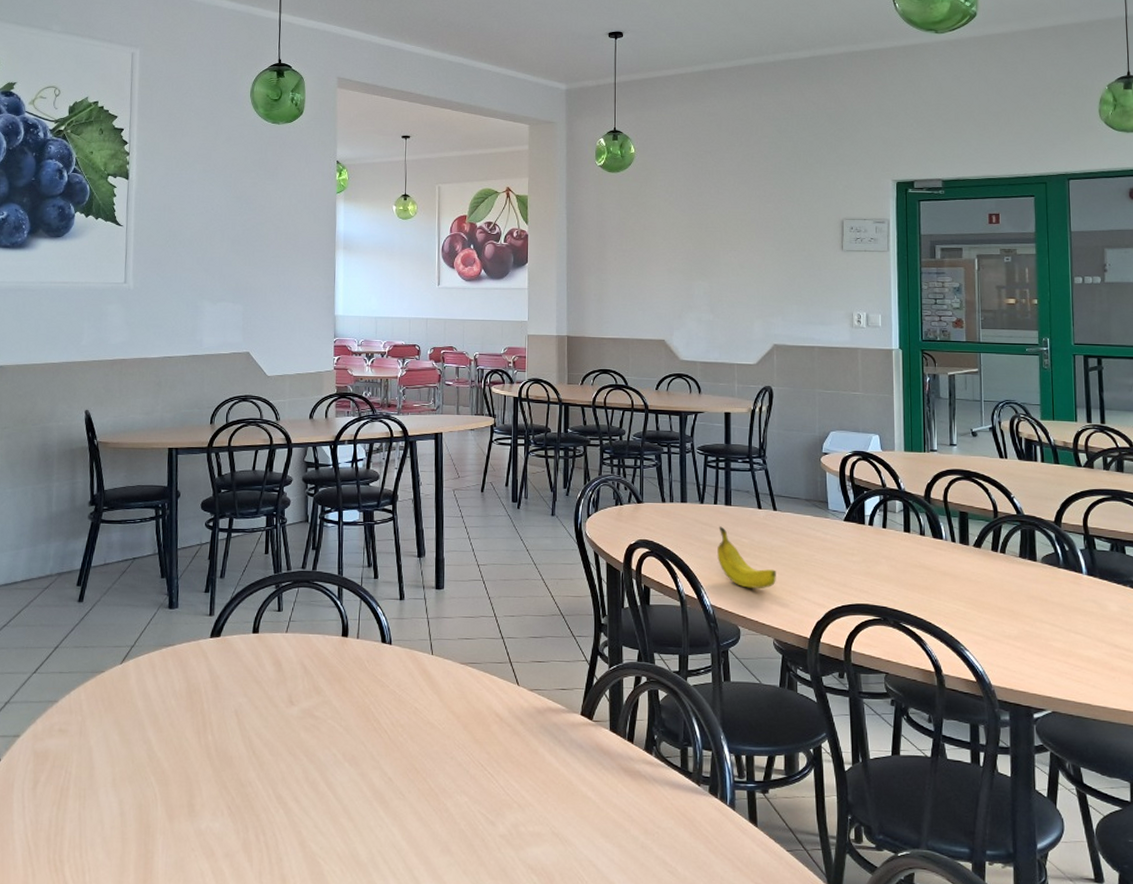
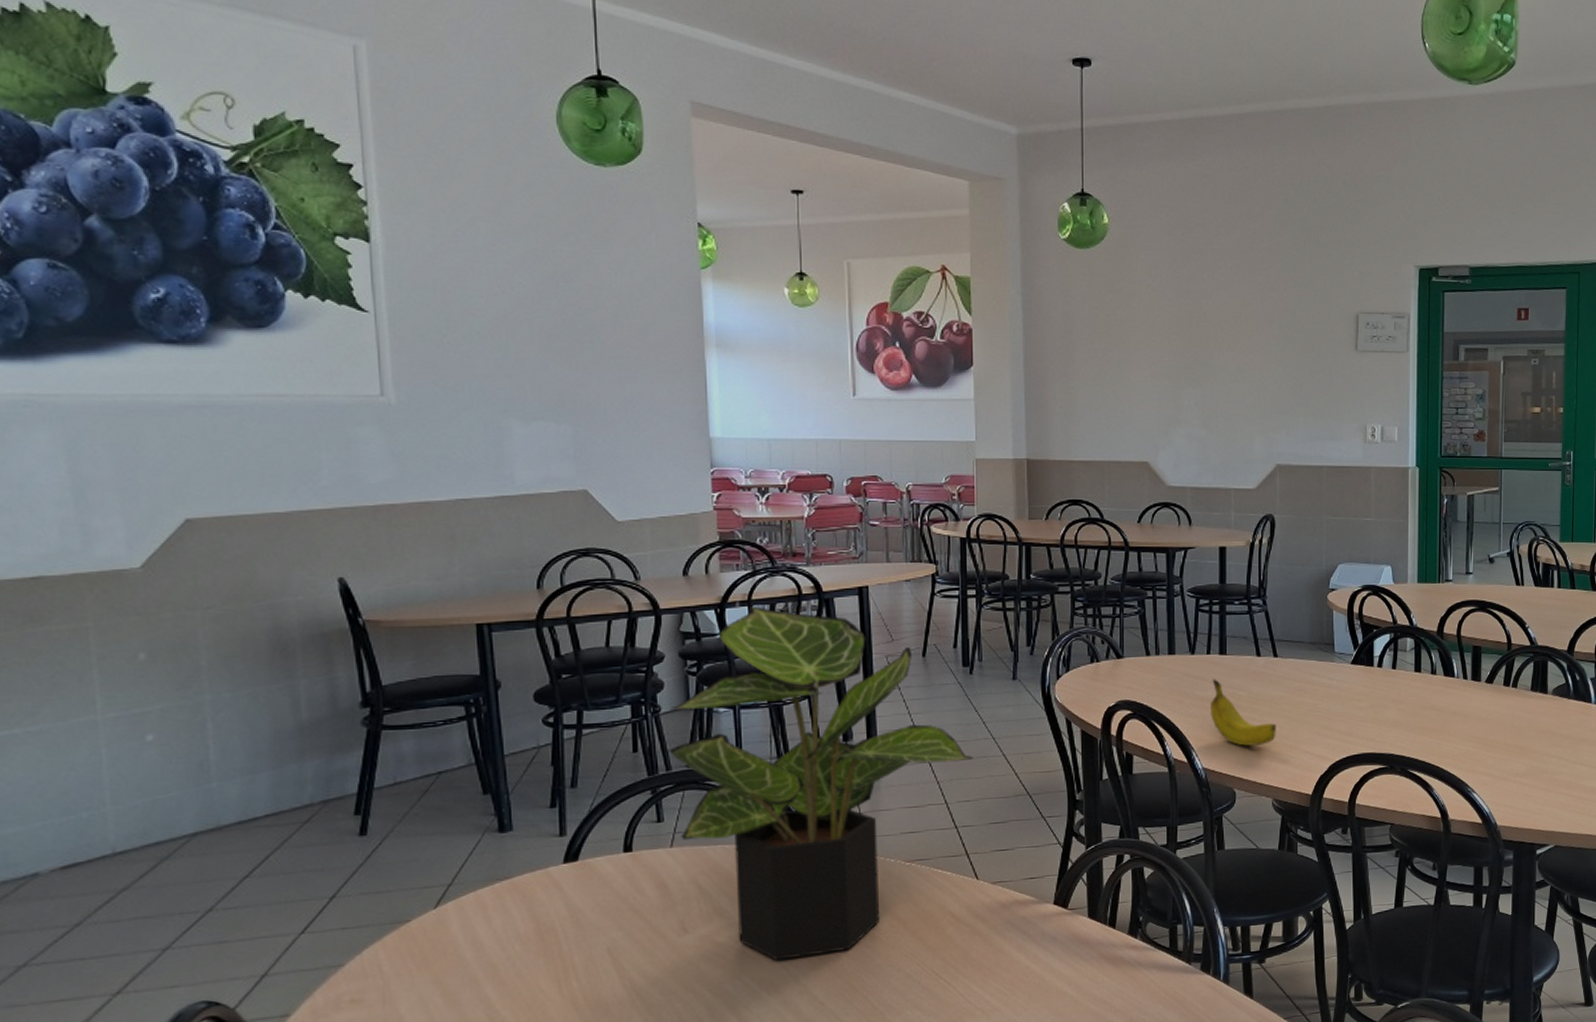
potted plant: none [290,445,518,737] -> present [668,606,973,961]

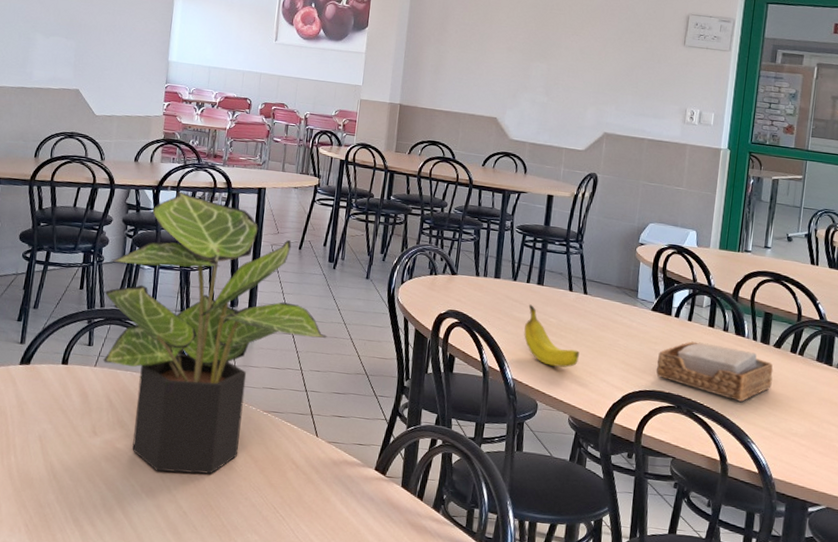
napkin holder: none [1363,690,1488,749] -> present [656,341,773,402]

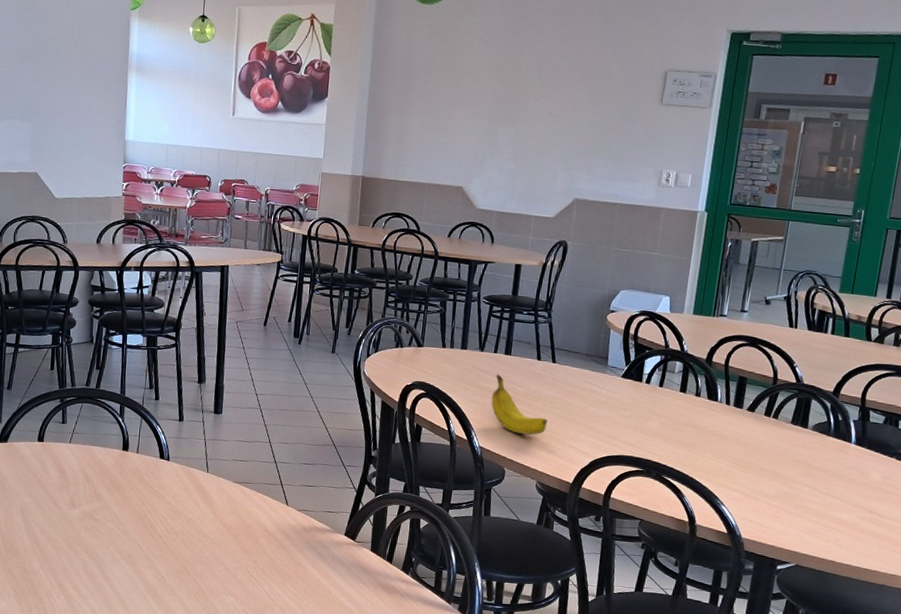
potted plant: present [103,191,327,474] -> none [75,272,295,542]
napkin holder: present [656,341,773,402] -> none [625,407,746,465]

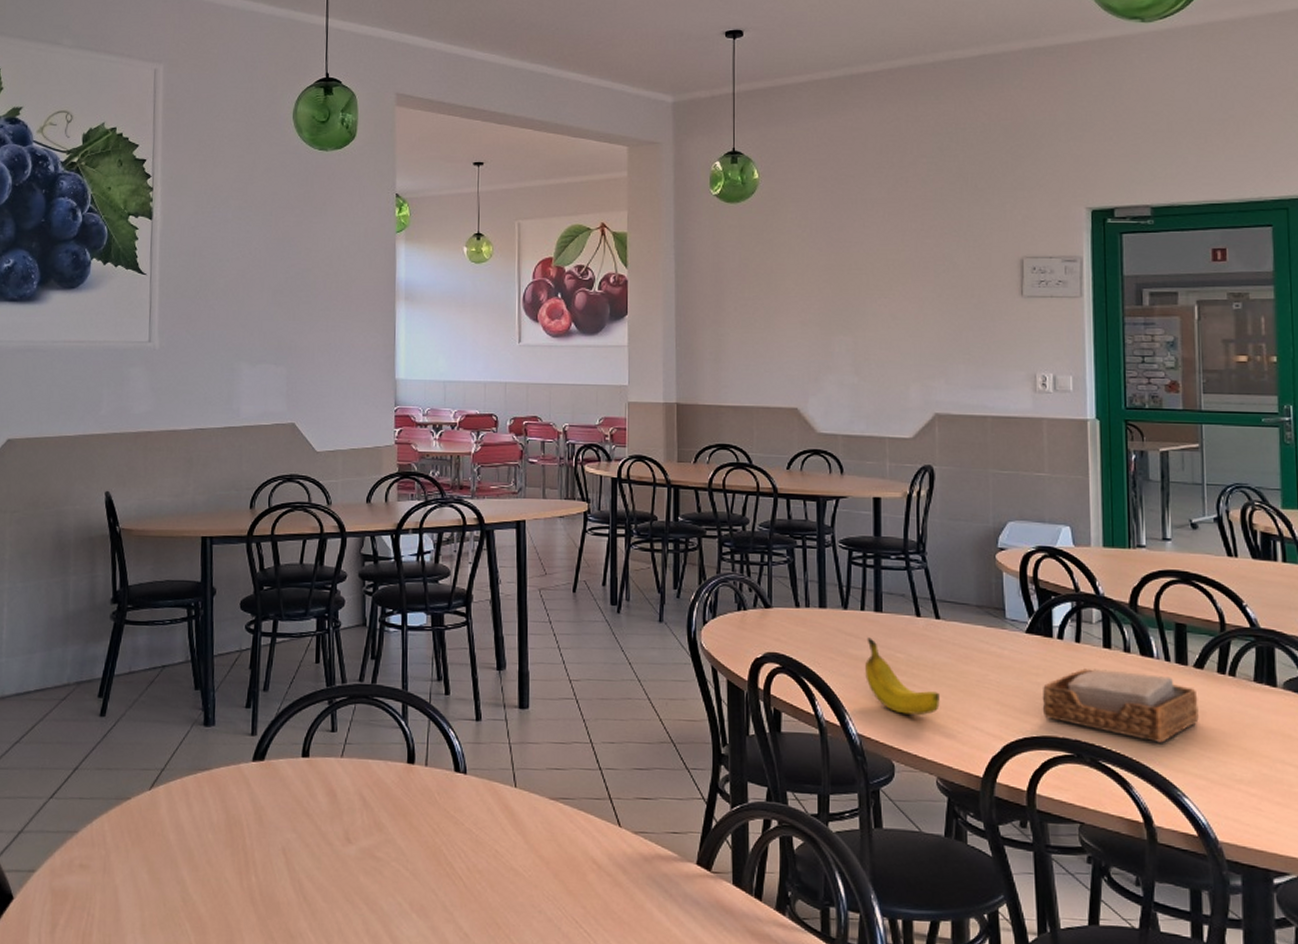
napkin holder: none [625,407,746,465] -> present [1042,668,1199,743]

